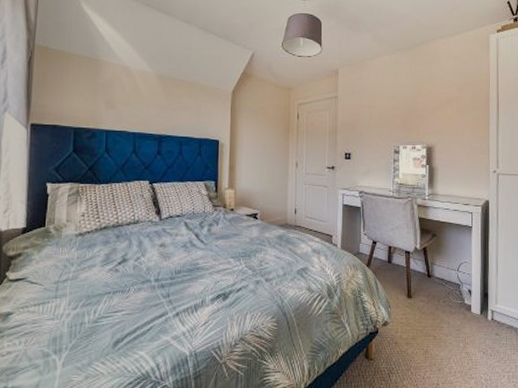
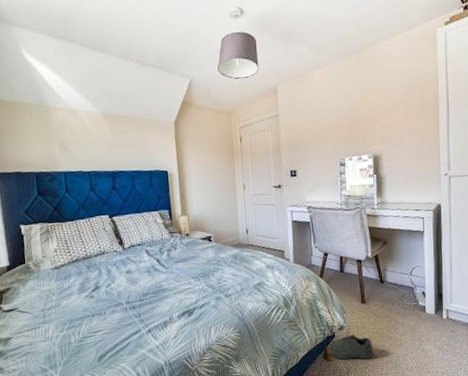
shoe: none [370,321,417,360] -> present [328,325,374,360]

